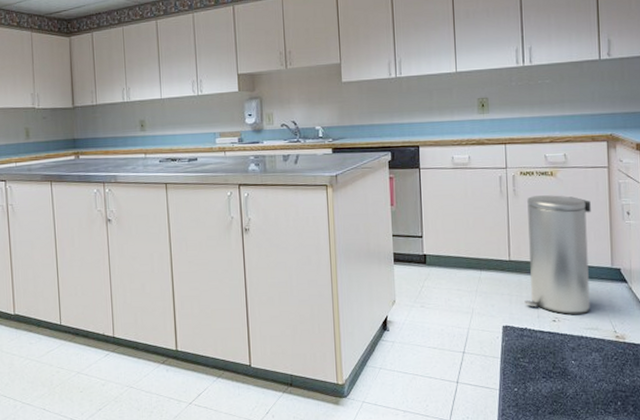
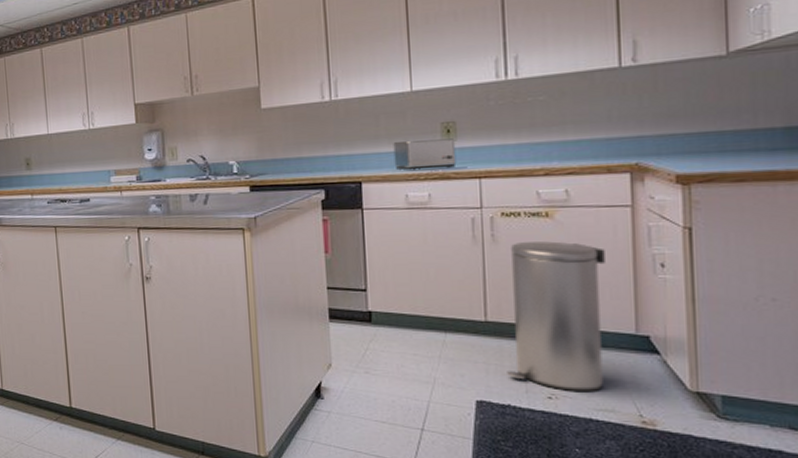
toaster: none [443,111,489,137] -> present [393,138,457,171]

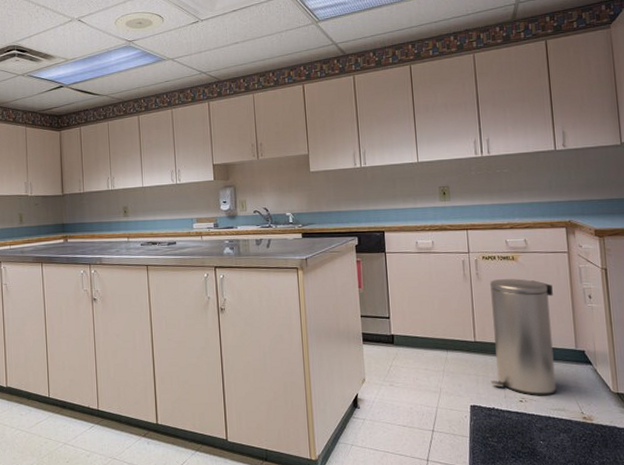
toaster: present [393,138,457,171] -> none [406,199,451,223]

